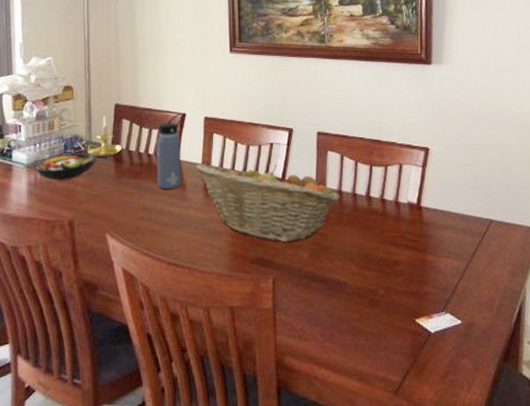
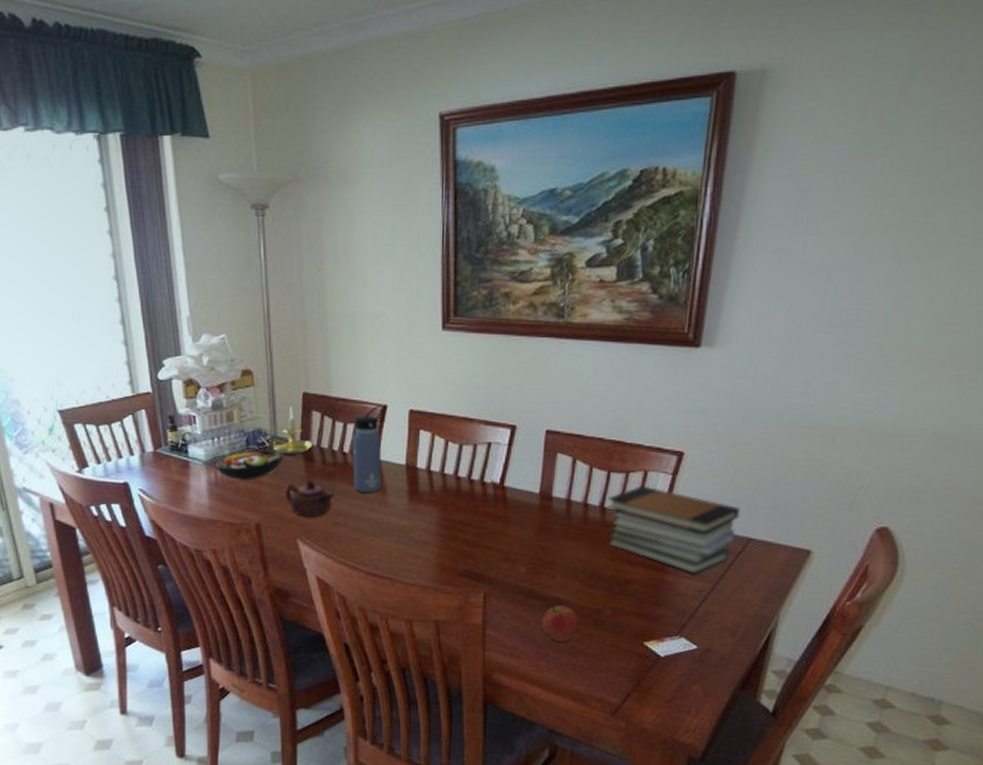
teapot: none [96,179,140,214] -> present [284,480,334,518]
fruit basket: present [195,164,339,243] -> none [397,465,567,556]
apple: none [325,287,358,322] -> present [541,605,579,642]
book stack: none [371,177,480,253] -> present [606,485,740,573]

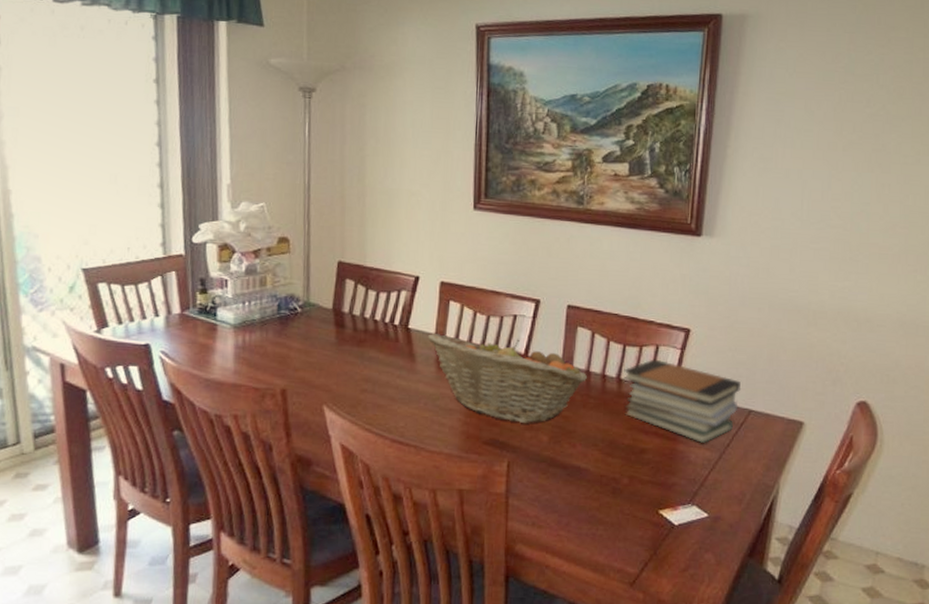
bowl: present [215,449,284,480] -> none [244,314,315,345]
candle holder: present [269,407,313,454] -> none [301,275,346,320]
teapot: present [284,480,334,518] -> none [313,346,364,384]
water bottle: present [351,405,384,493] -> none [383,276,416,361]
fruit basket: none [397,465,567,556] -> present [427,334,587,424]
apple: present [541,605,579,642] -> none [563,474,599,511]

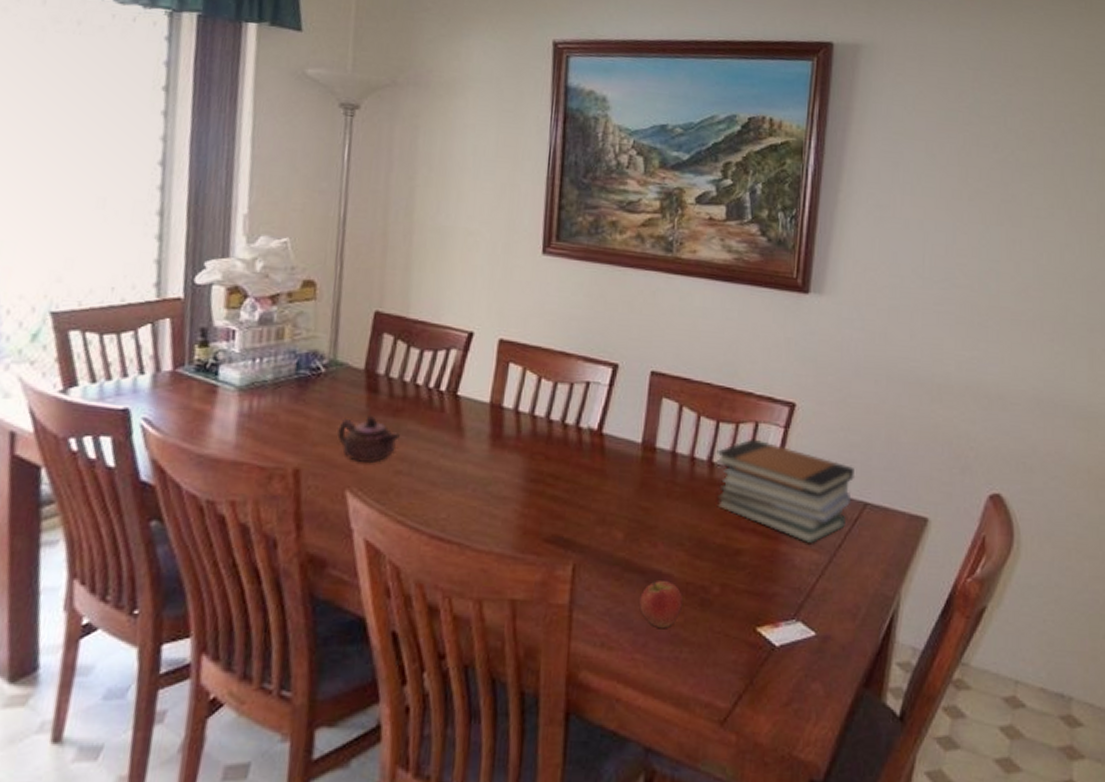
teapot: none [313,346,364,384] -> present [336,416,400,464]
fruit basket: present [427,334,587,424] -> none [480,403,672,517]
apple: none [563,474,599,511] -> present [639,581,684,628]

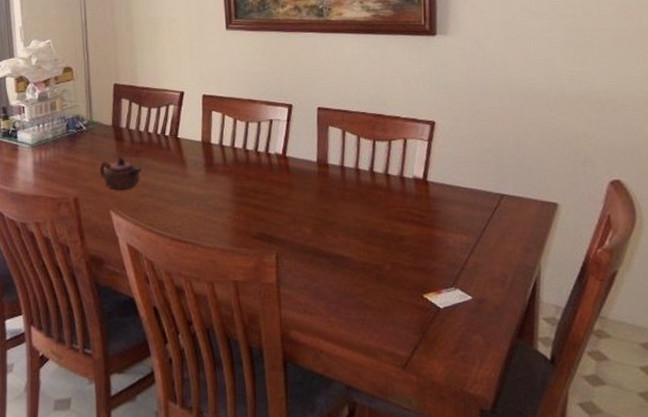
apple: present [639,581,684,628] -> none [329,263,363,297]
book stack: present [715,438,854,543] -> none [375,151,490,228]

